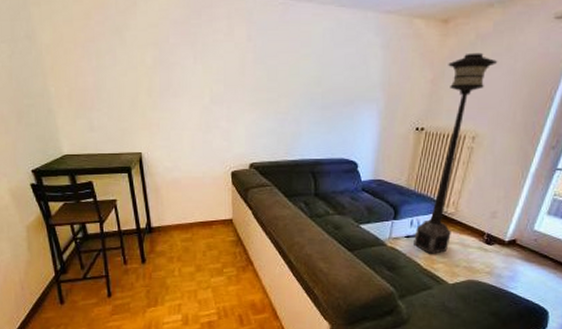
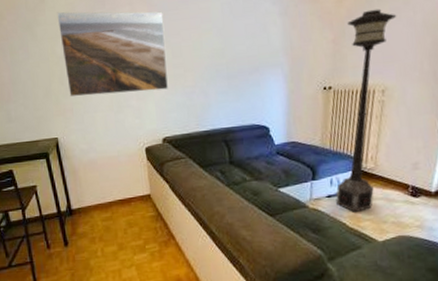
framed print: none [149,17,262,113] -> present [57,11,168,97]

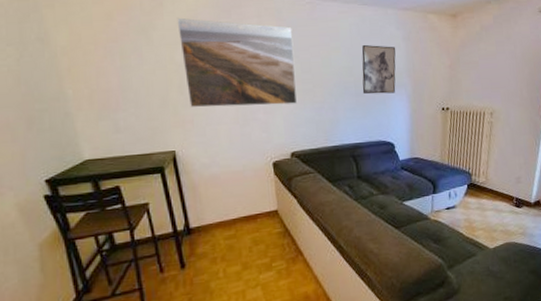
wall art: none [234,23,272,76] -> present [362,44,396,94]
floor lamp: present [336,8,397,212] -> none [454,41,501,223]

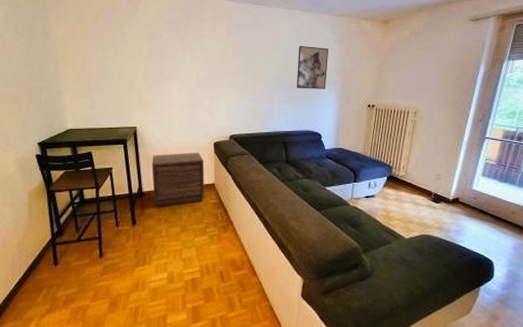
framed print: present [177,17,297,108] -> none [147,18,239,94]
nightstand: none [198,176,267,243] -> present [152,153,205,206]

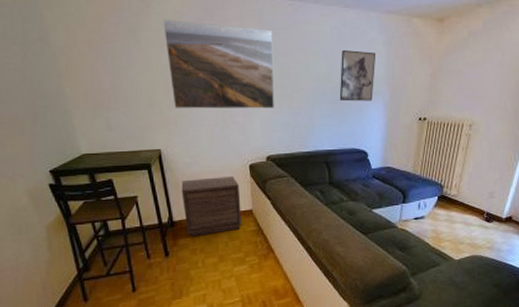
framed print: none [147,18,239,94] -> present [163,19,275,109]

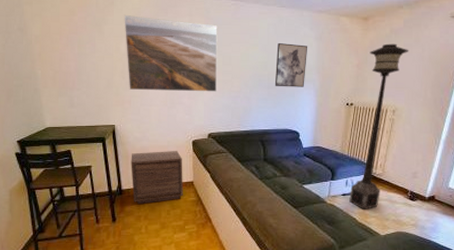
floor lamp: none [422,48,489,234] -> present [349,43,409,210]

